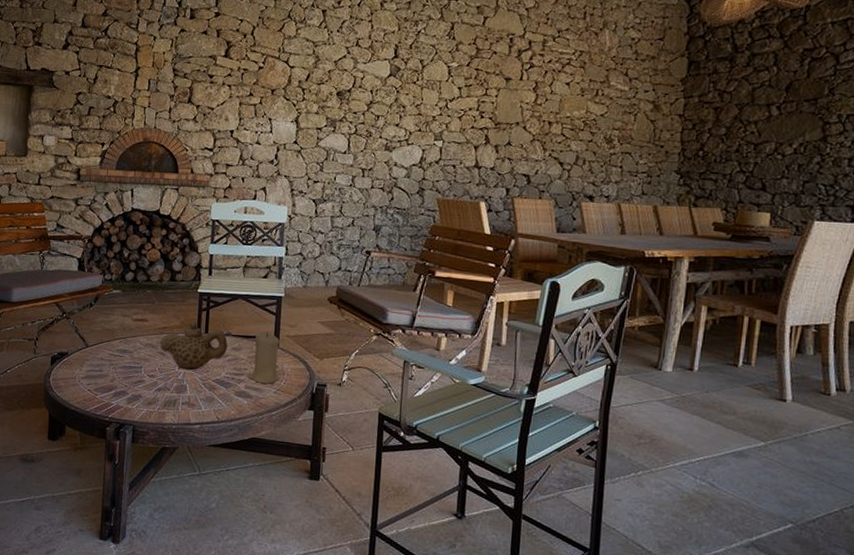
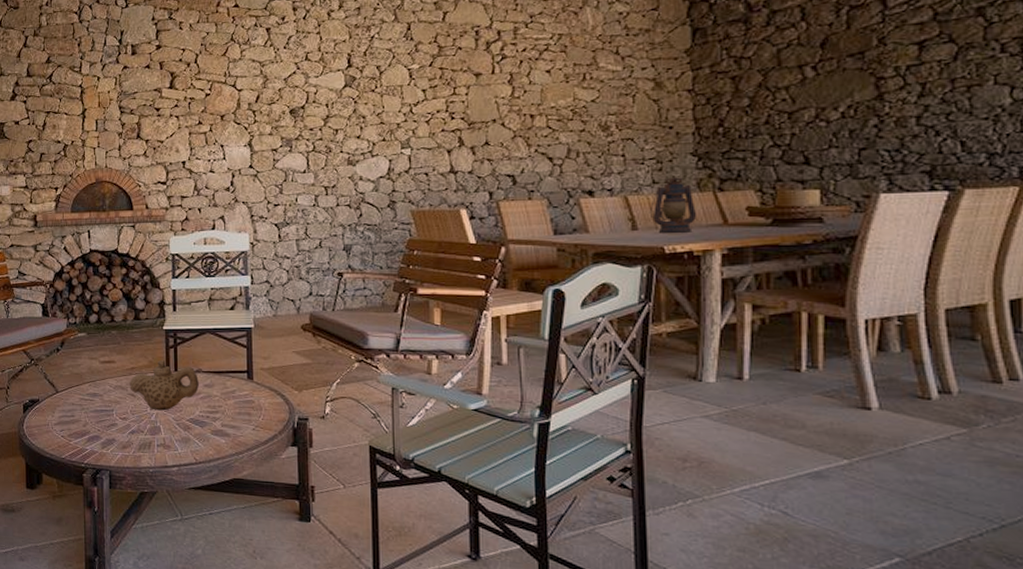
candle: present [248,331,280,384] -> none [224,366,258,421]
lantern: none [636,189,674,241] -> present [649,176,696,233]

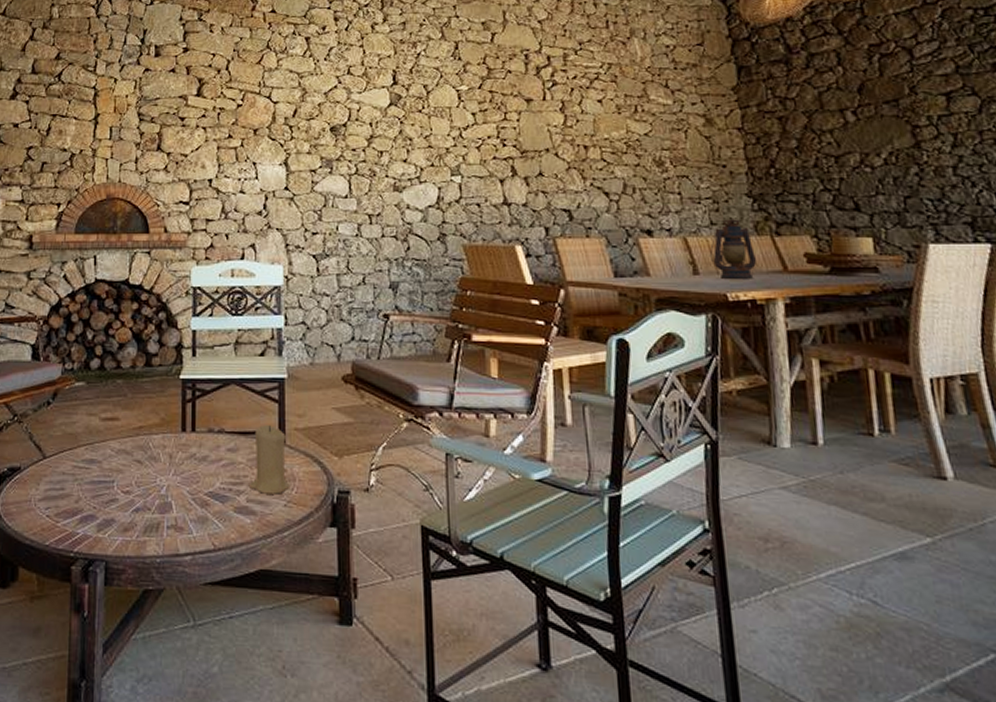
teapot: present [130,359,199,411] -> none [136,416,220,482]
candle: none [224,366,258,421] -> present [250,425,290,494]

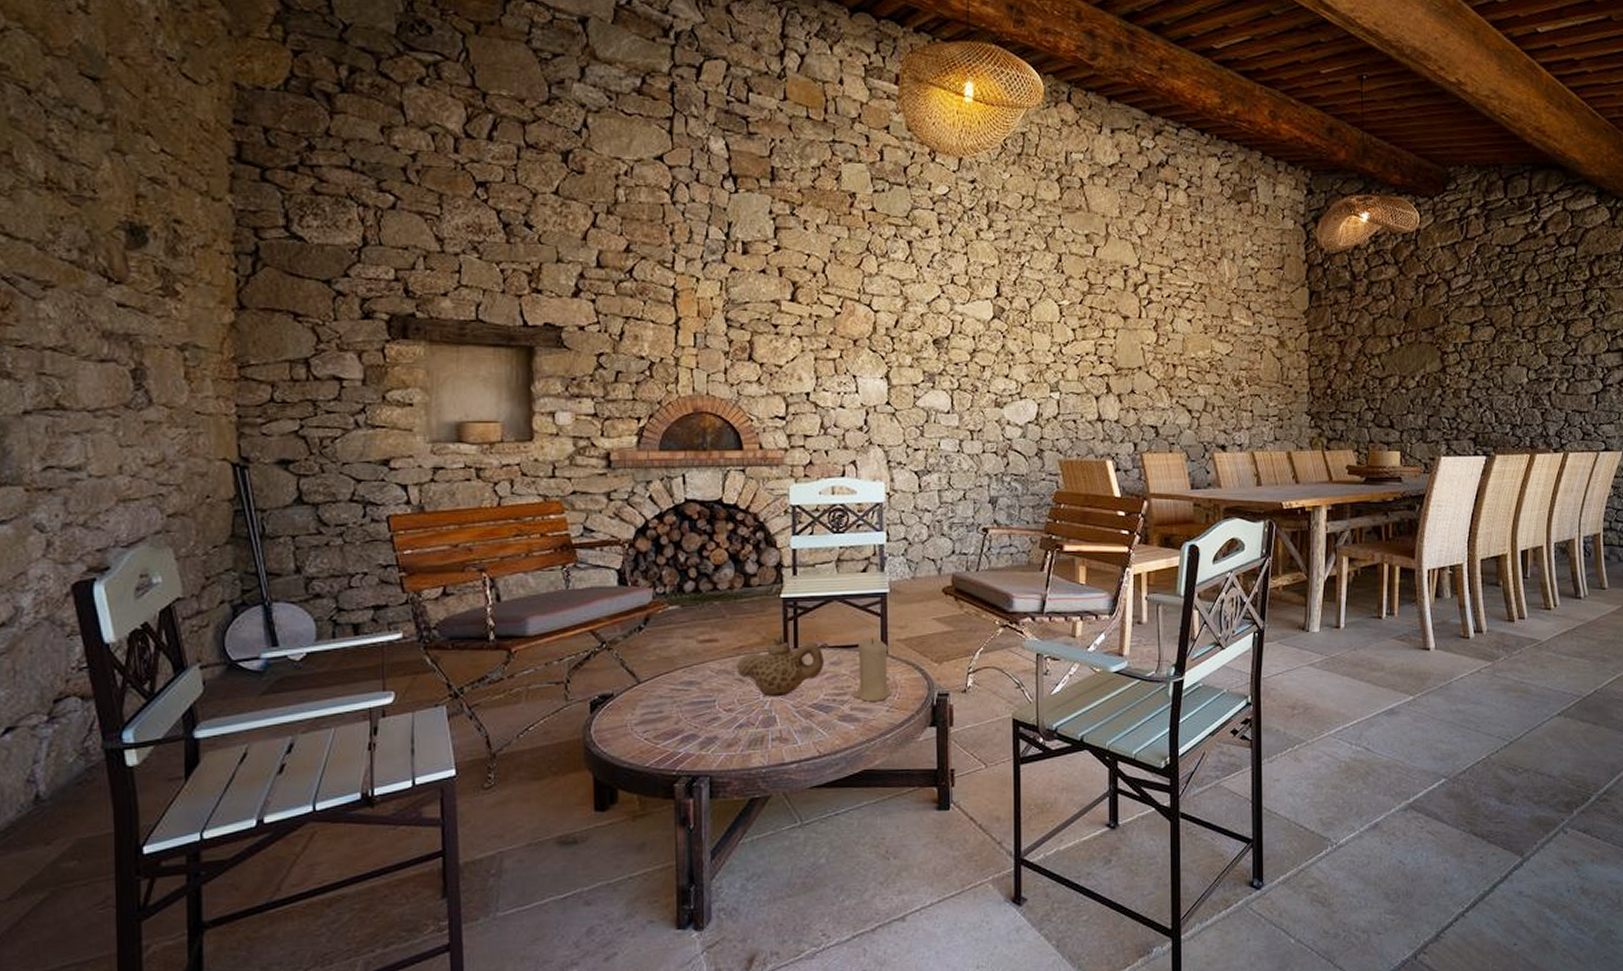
teapot: none [136,416,220,482] -> present [737,634,824,697]
lantern: present [709,217,756,279] -> none [1271,434,1308,489]

